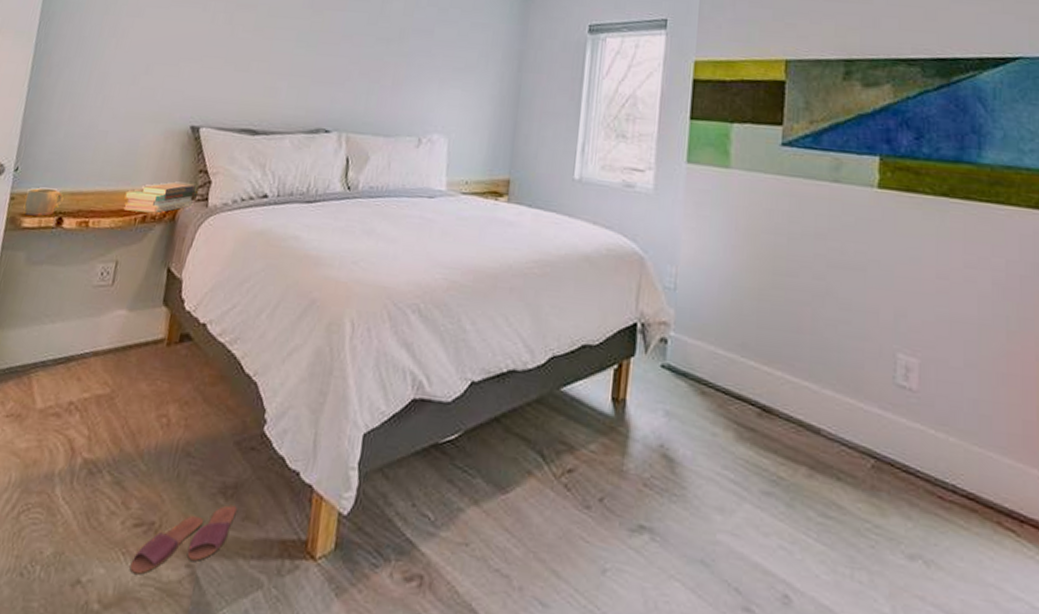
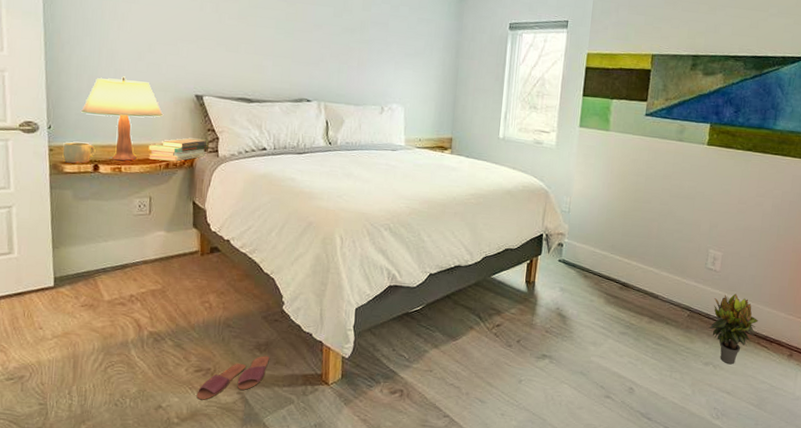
table lamp: none [56,106,149,213] -> present [81,77,163,161]
potted plant: none [909,430,993,561] -> present [708,293,758,365]

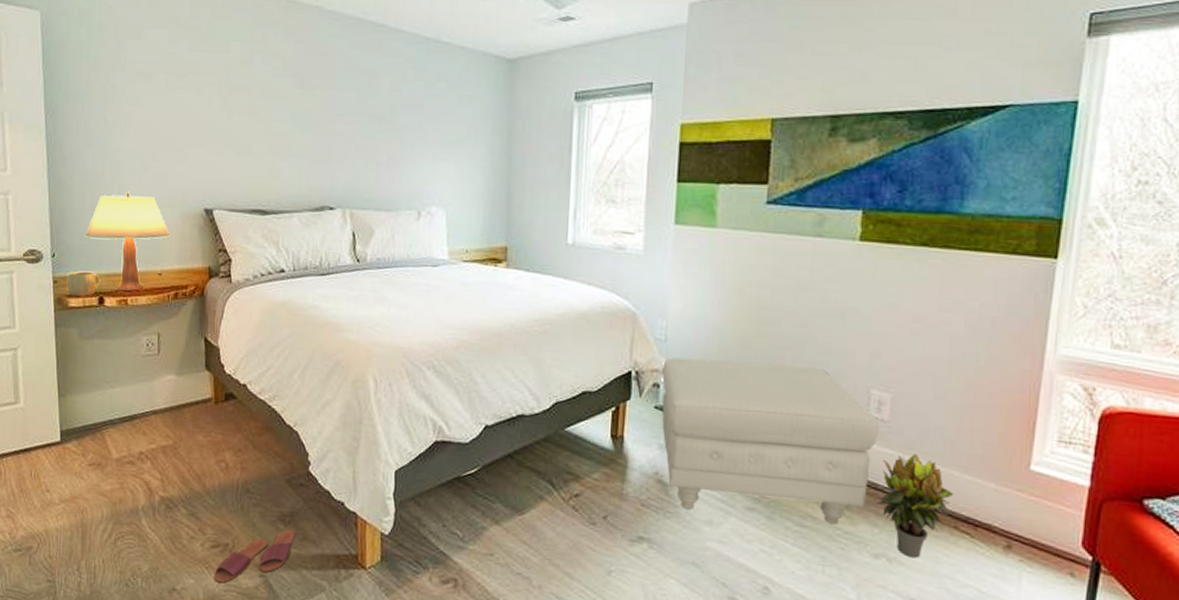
books: present [148,138,207,162] -> none [155,262,219,290]
ottoman: none [563,224,713,343] -> present [661,357,880,525]

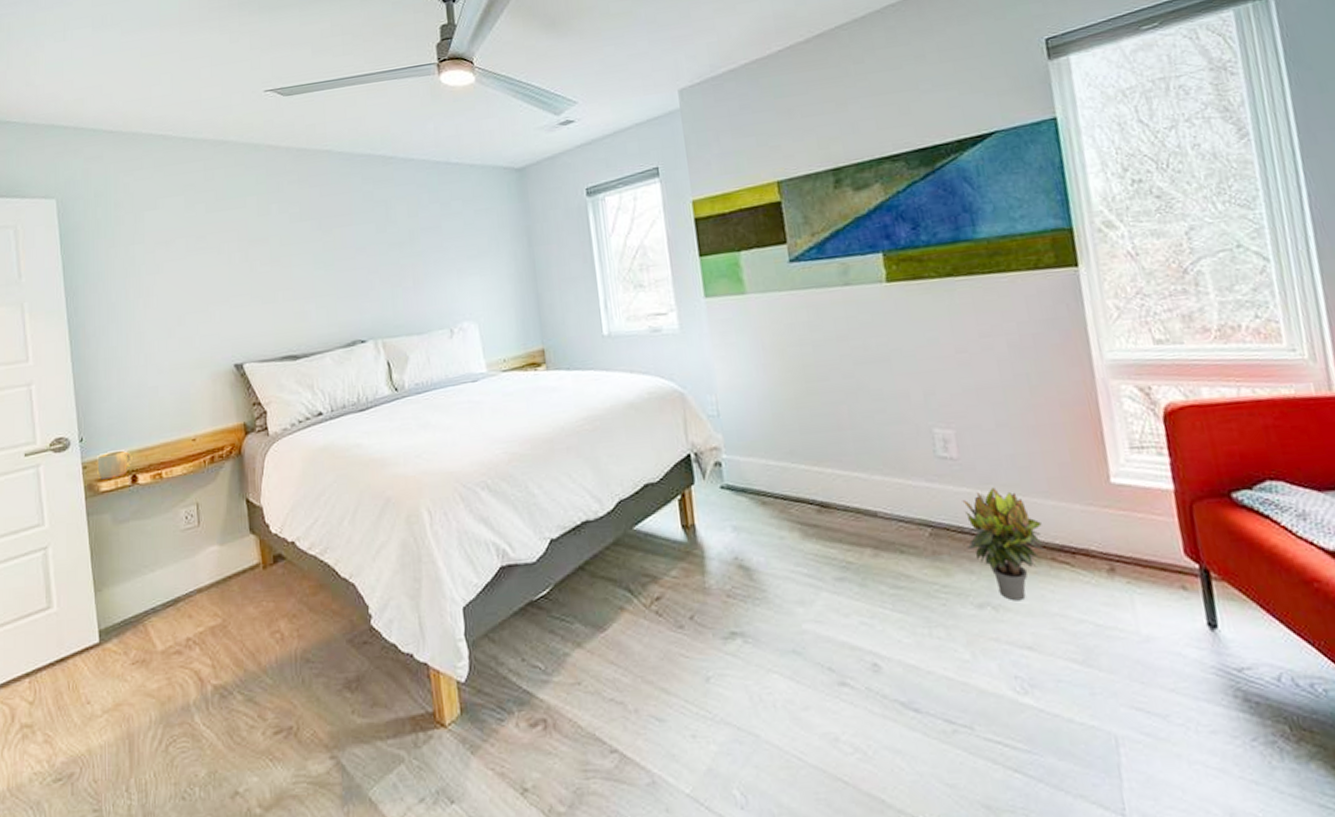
table lamp: present [85,193,170,292] -> none [113,362,201,466]
slippers: present [214,529,295,583] -> none [279,696,364,775]
ottoman: present [661,357,880,525] -> none [720,416,956,592]

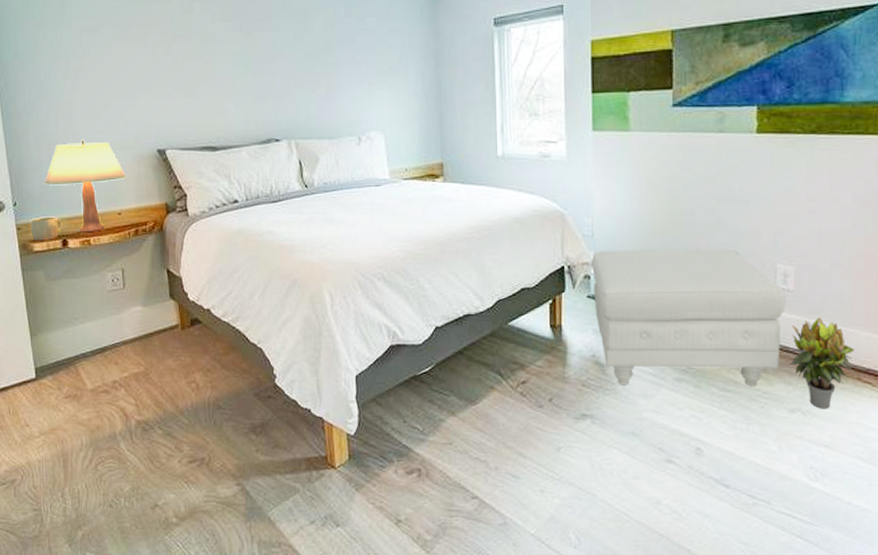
table lamp: none [113,362,201,466] -> present [44,140,126,233]
ottoman: none [720,416,956,592] -> present [591,249,787,387]

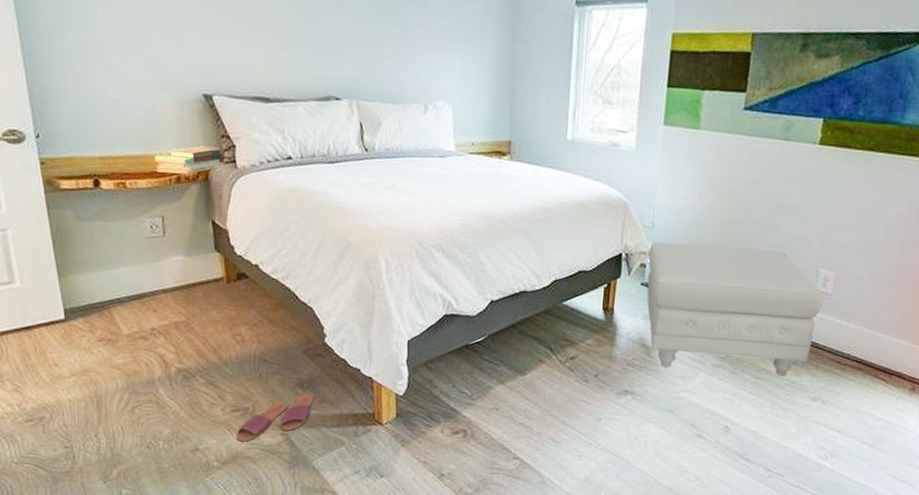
mug: present [30,216,62,241] -> none [56,153,93,179]
table lamp: present [44,140,126,233] -> none [72,74,167,175]
books: none [115,199,176,227] -> present [154,147,223,175]
slippers: none [193,439,267,495] -> present [236,394,314,442]
potted plant: present [789,317,854,409] -> none [817,320,876,400]

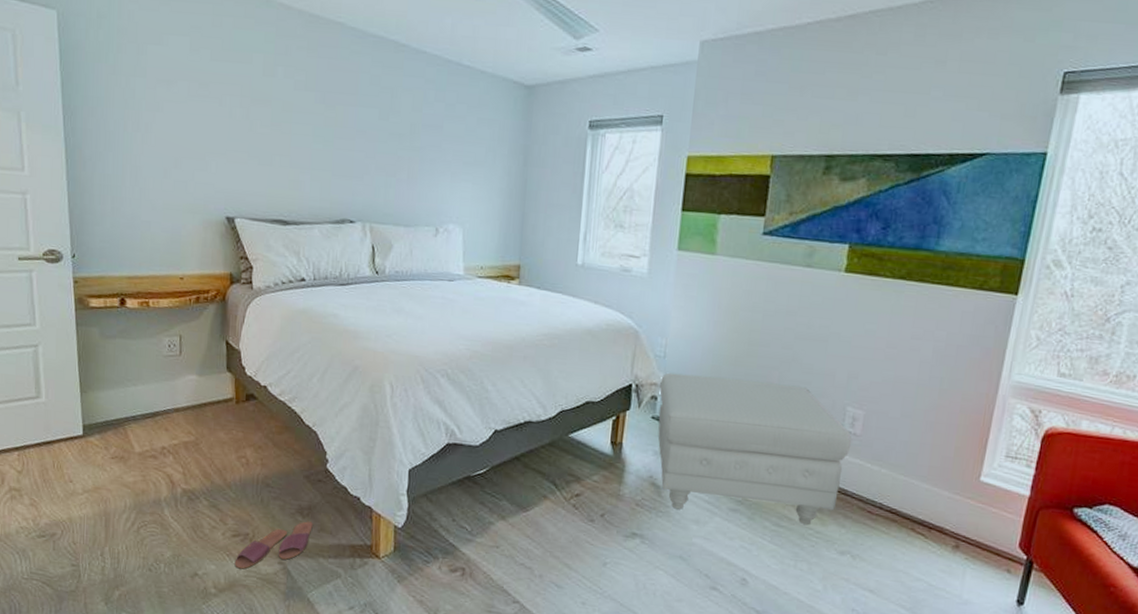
books: present [154,147,223,175] -> none [177,268,240,295]

